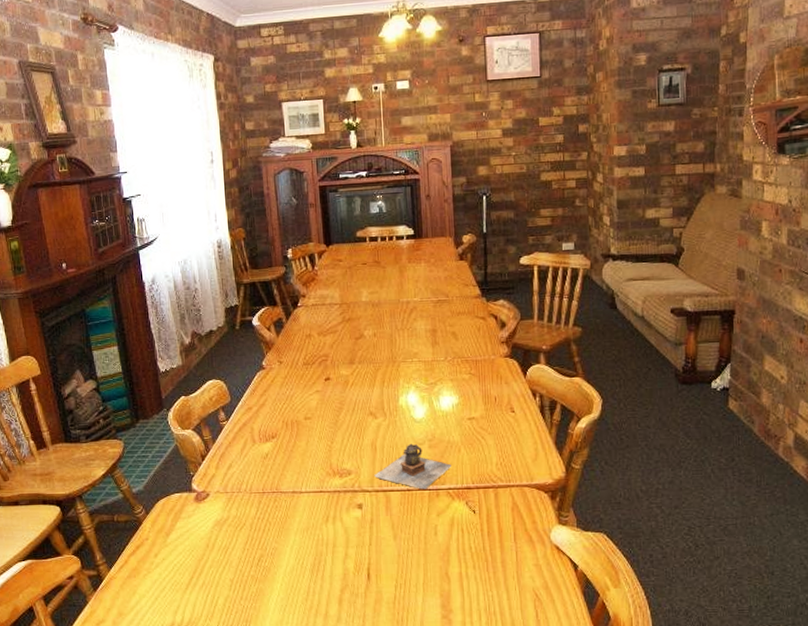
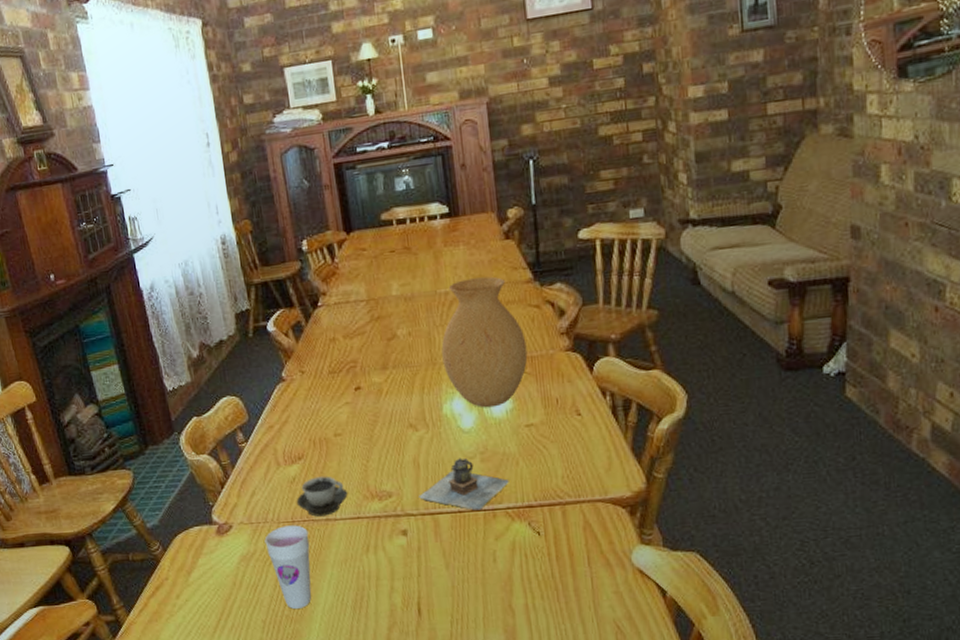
cup: none [237,495,277,570] -> present [264,525,312,609]
cup: none [267,454,313,489] -> present [296,476,348,517]
vase: none [401,290,473,402] -> present [441,276,528,408]

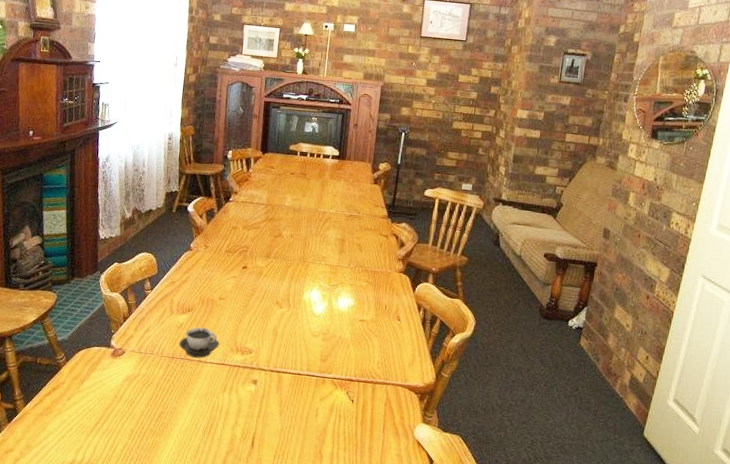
cup: present [264,525,312,609] -> none [147,359,183,426]
teapot: present [419,458,509,510] -> none [271,334,340,376]
vase: present [441,276,528,408] -> none [311,205,373,302]

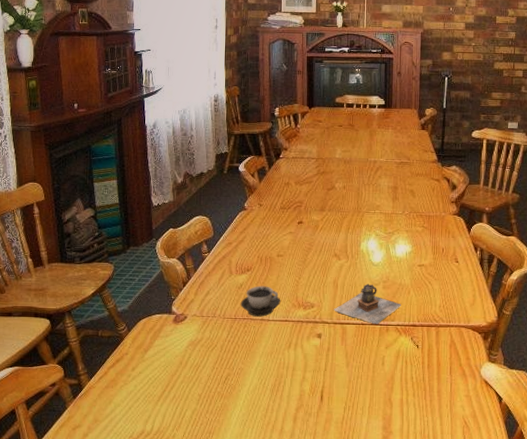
teapot: none [271,334,340,376] -> present [334,283,401,324]

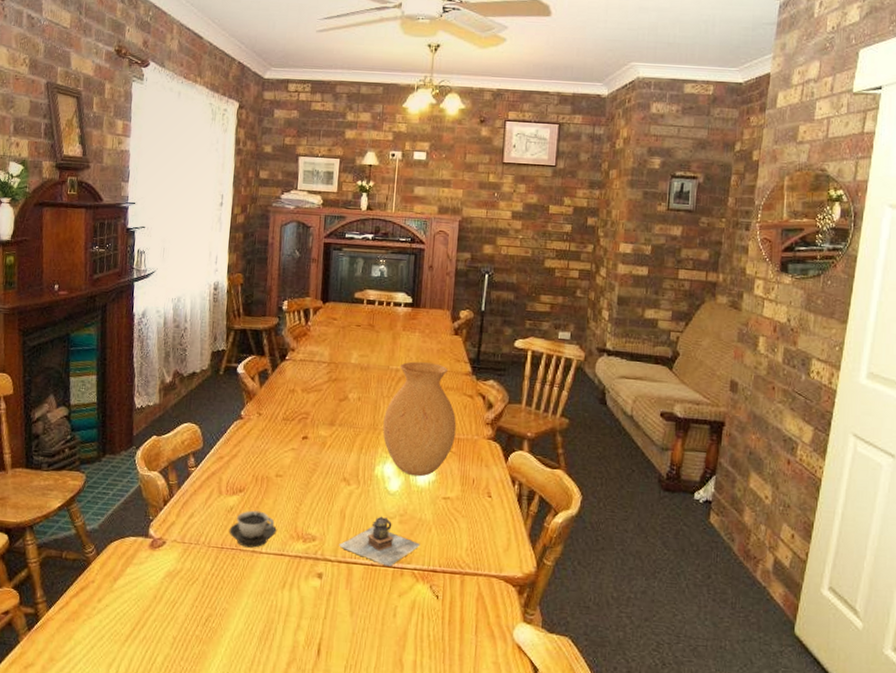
vase: none [365,154,427,249] -> present [383,361,457,477]

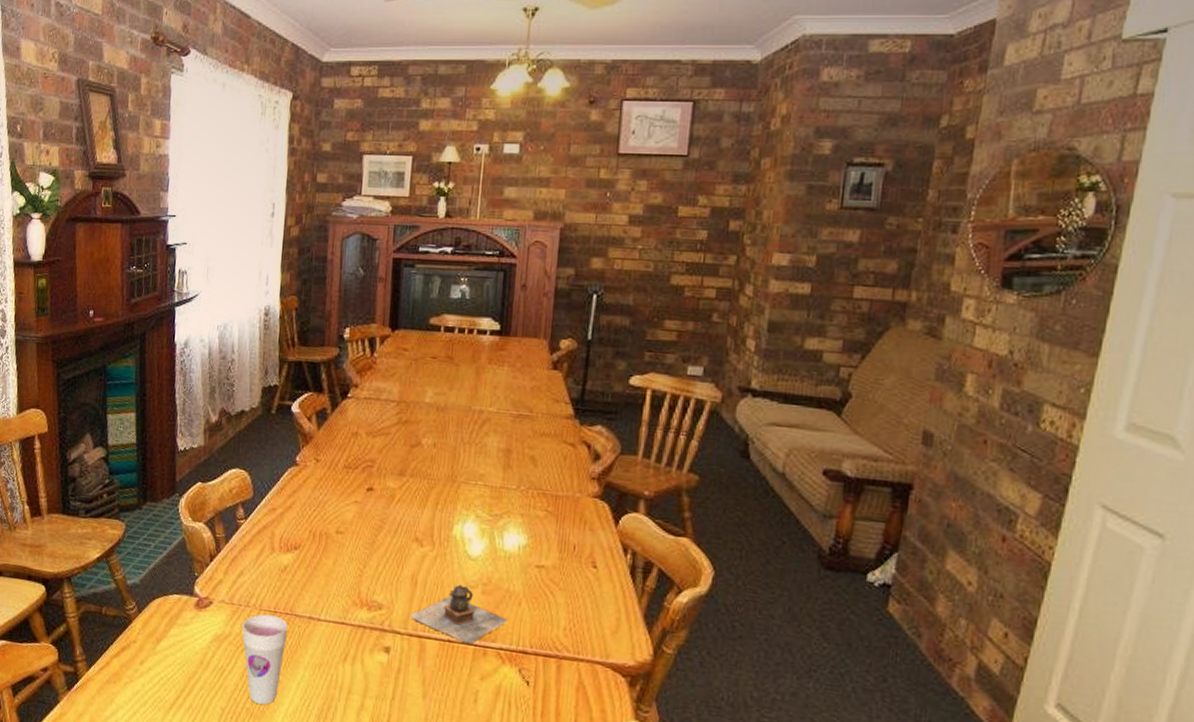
cup: none [192,550,234,631] -> present [242,614,288,705]
cup: present [229,510,277,548] -> none [282,570,337,614]
vase: present [383,361,457,477] -> none [463,401,554,540]

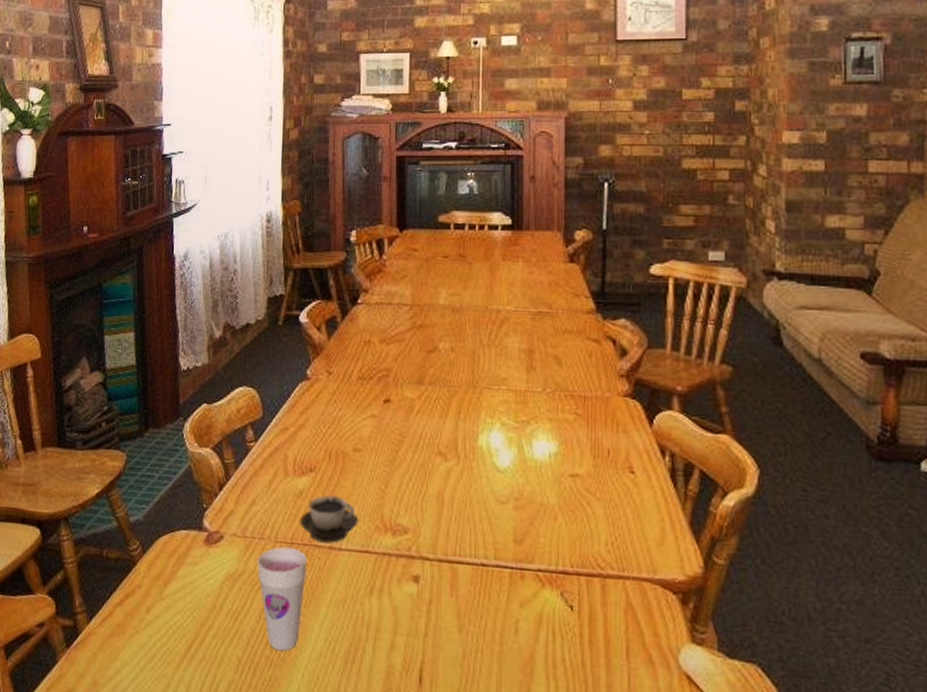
cup: none [282,570,337,614] -> present [299,495,358,543]
teapot: present [410,584,507,644] -> none [438,500,544,567]

